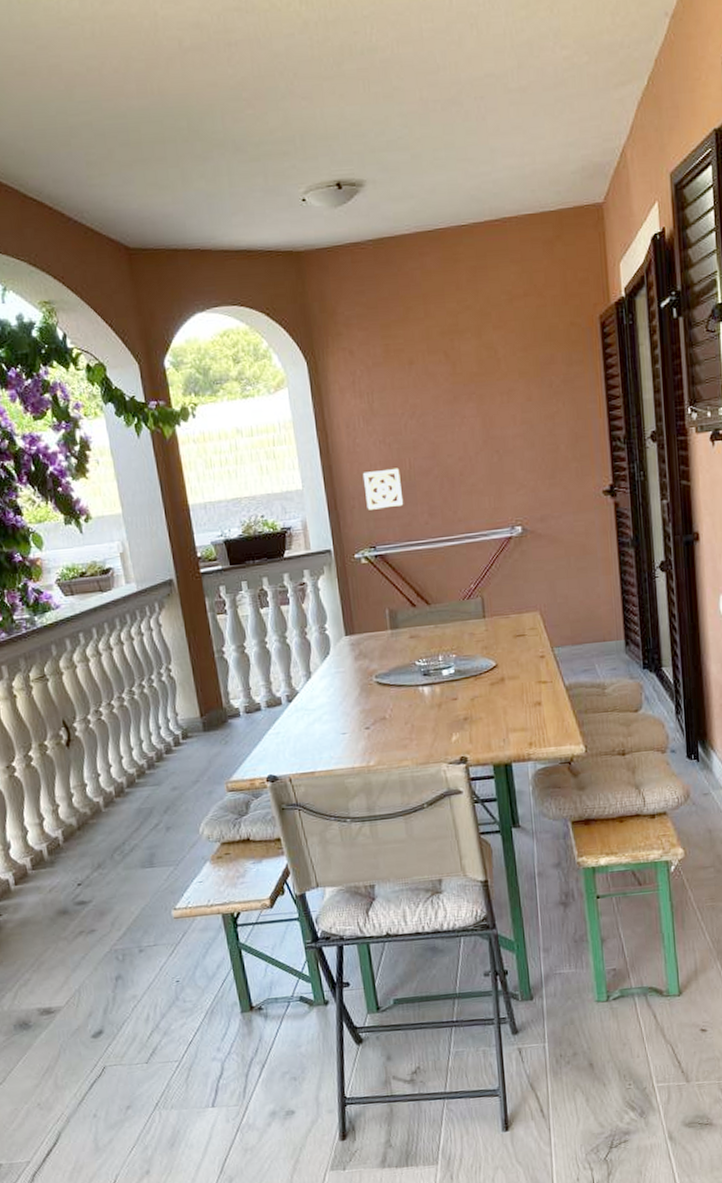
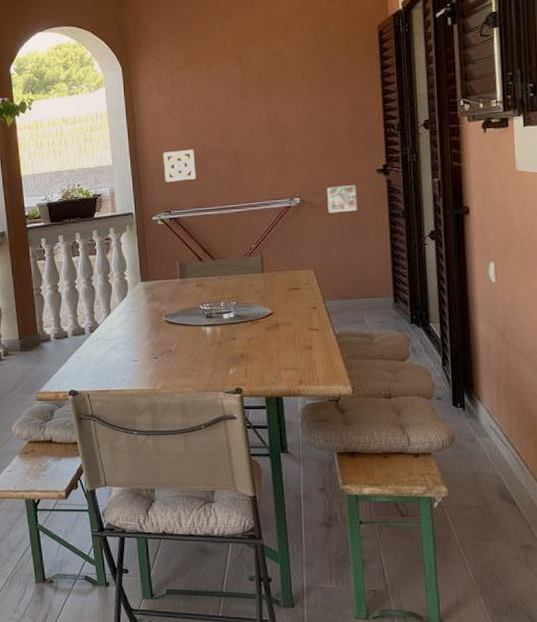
decorative tile: none [551,509,584,544] -> present [327,185,357,213]

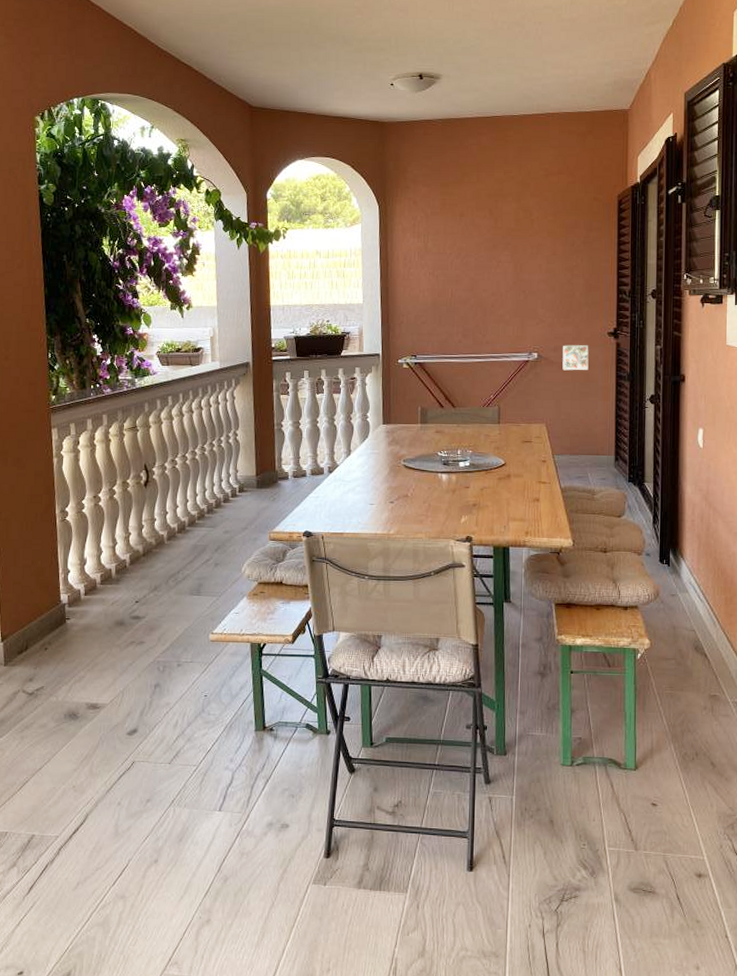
wall ornament: present [162,149,197,182] -> none [412,295,443,326]

